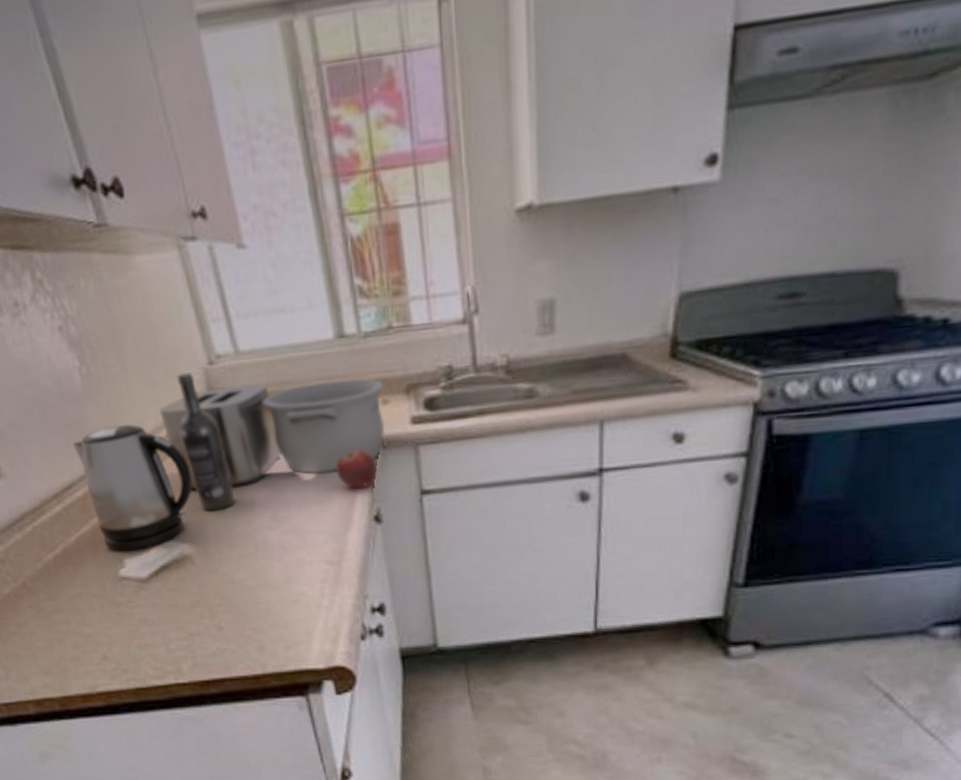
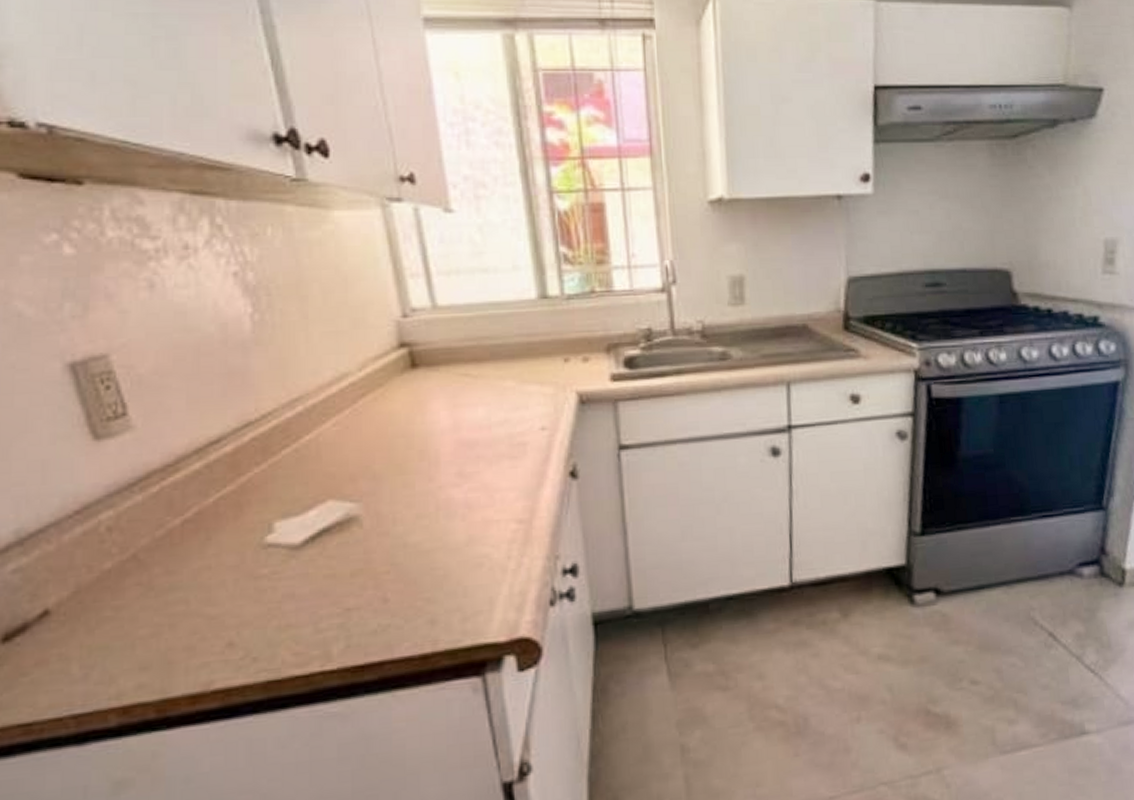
kettle: present [72,424,193,552] -> none [229,374,370,514]
toaster: present [159,384,281,490] -> none [340,338,474,445]
wine bottle: present [176,372,236,511] -> none [360,323,418,468]
cooking pot: present [261,378,386,475] -> none [456,336,585,429]
fruit: present [336,448,378,488] -> none [532,403,576,443]

